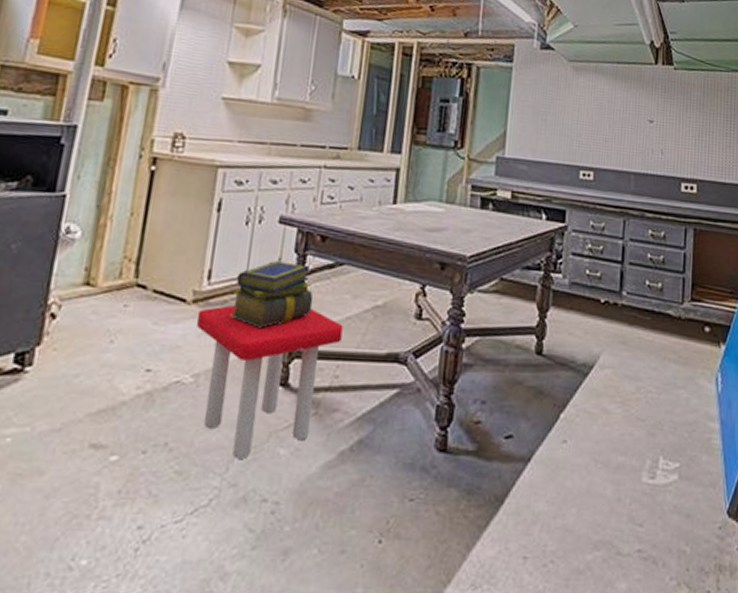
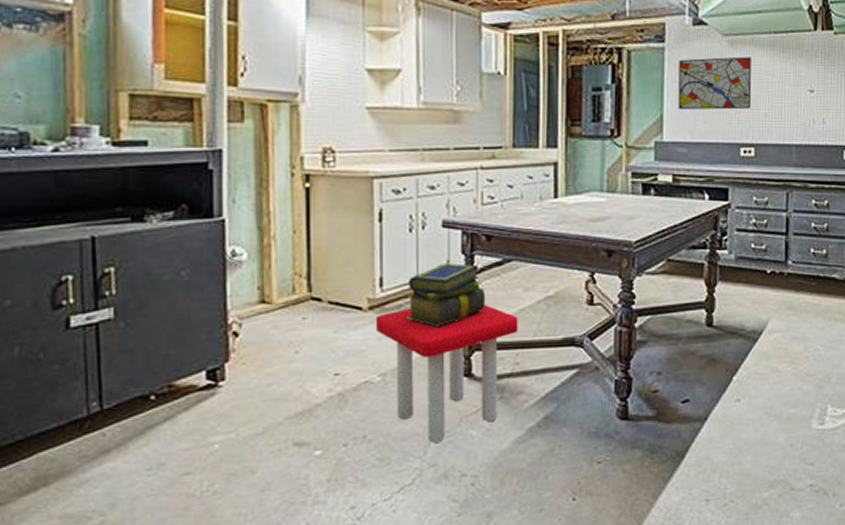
wall art: none [521,79,594,133] -> present [678,56,751,110]

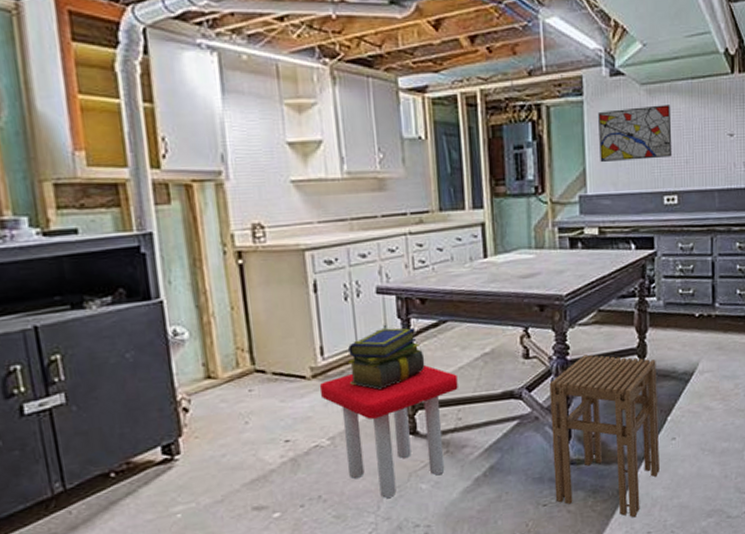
stool: none [611,305,724,483] -> present [549,354,660,518]

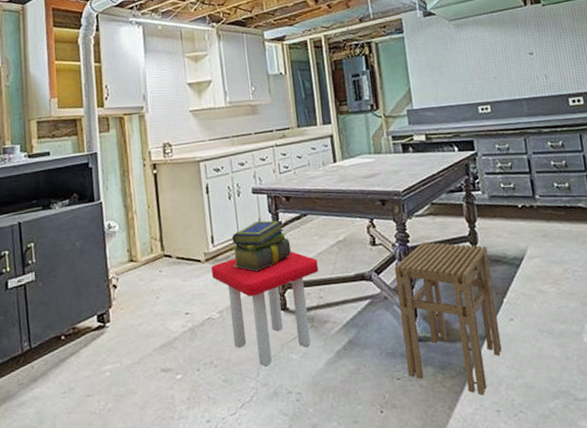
wall art: present [598,104,671,162] -> none [417,34,481,82]

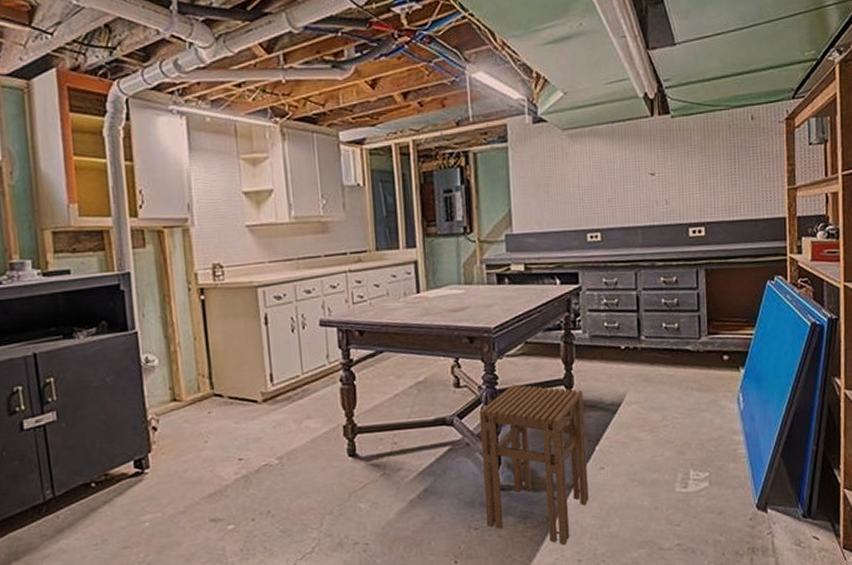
stool: present [210,251,319,366] -> none [269,392,394,516]
stack of books: present [232,220,292,271] -> none [294,357,364,414]

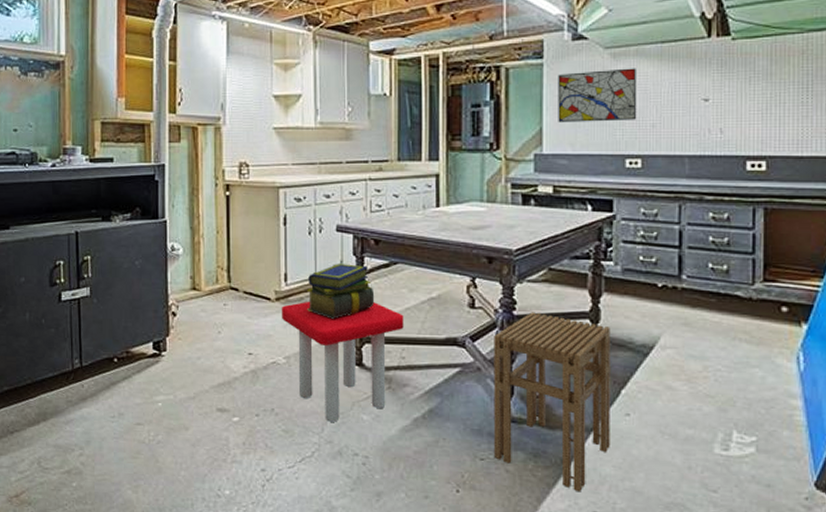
stool: none [269,392,394,516] -> present [281,301,404,422]
stack of books: none [294,357,364,414] -> present [307,264,375,319]
wall art: none [522,147,594,203] -> present [558,68,636,122]

